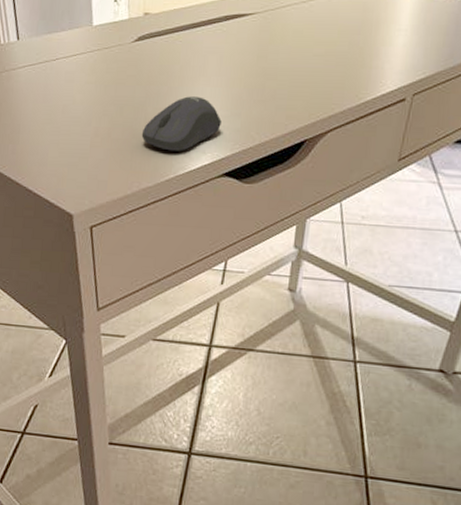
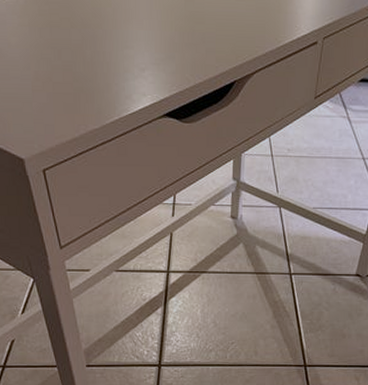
computer mouse: present [141,96,222,151] -> none [82,39,158,94]

